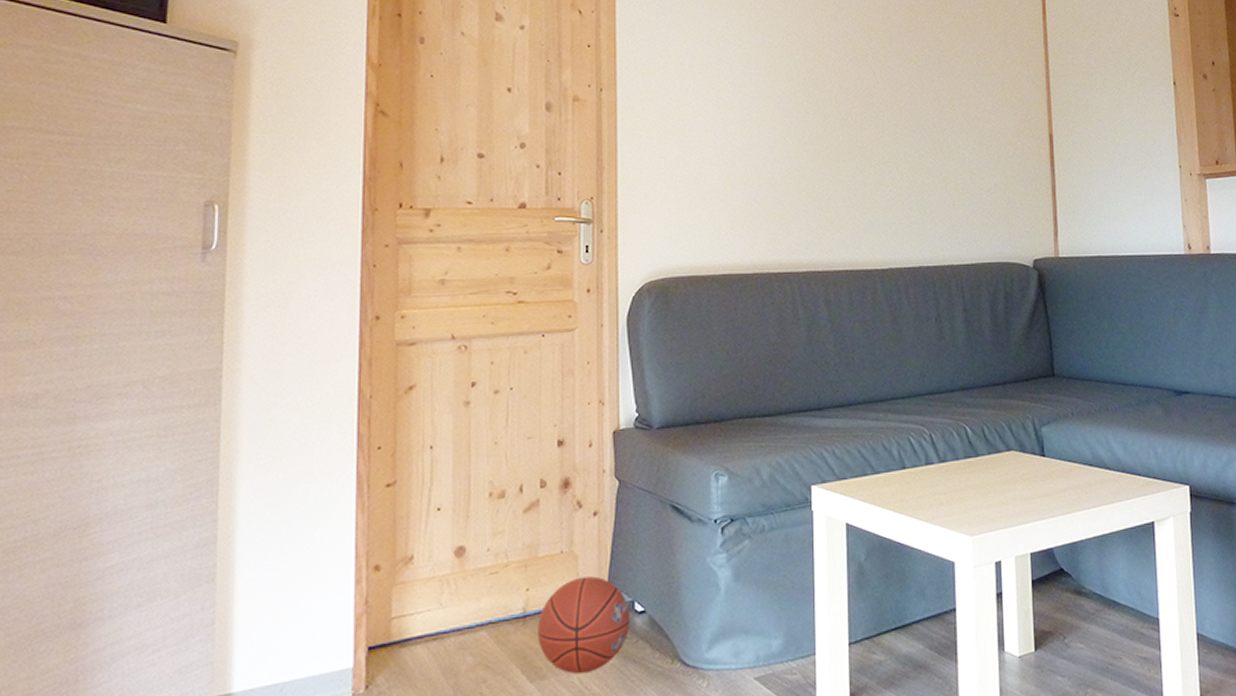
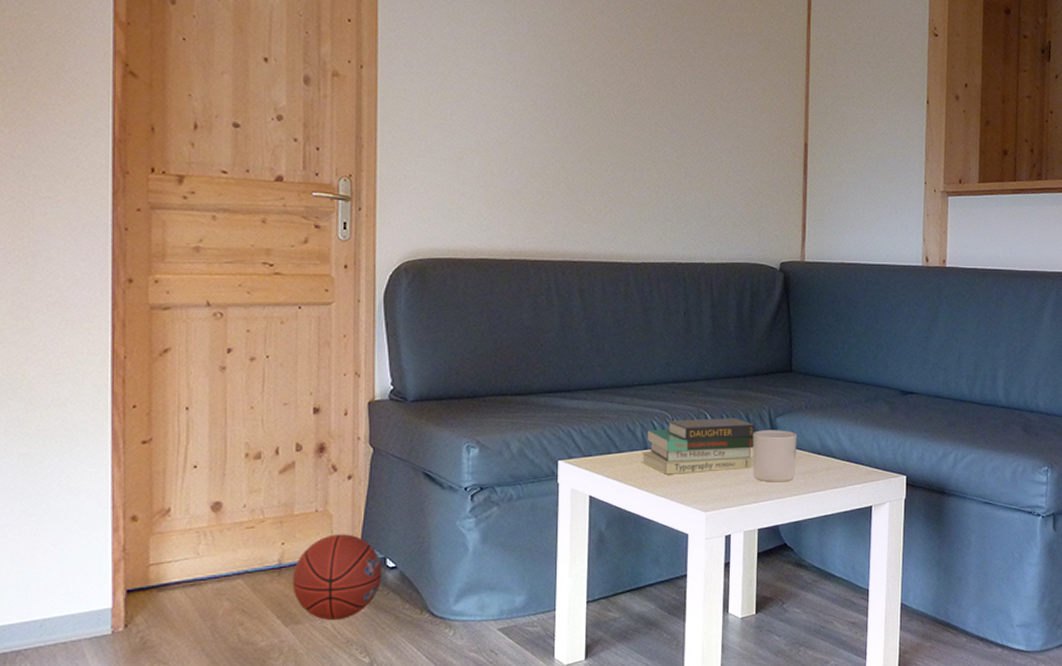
books: none [900,429,1019,496] -> present [642,418,755,474]
mug: none [1017,440,1067,500] -> present [752,430,797,482]

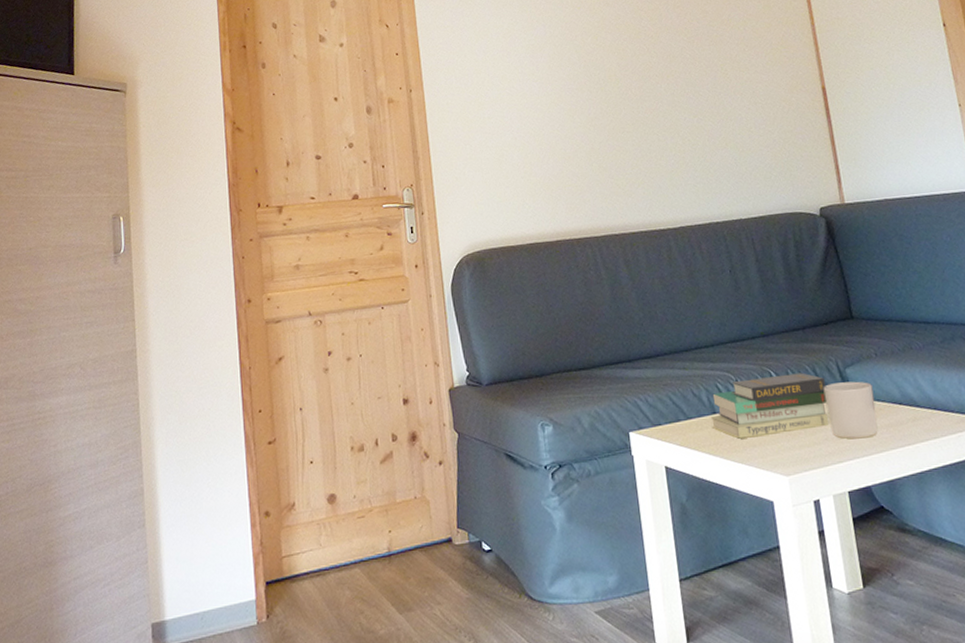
basketball: present [292,534,381,621] -> none [401,519,480,607]

